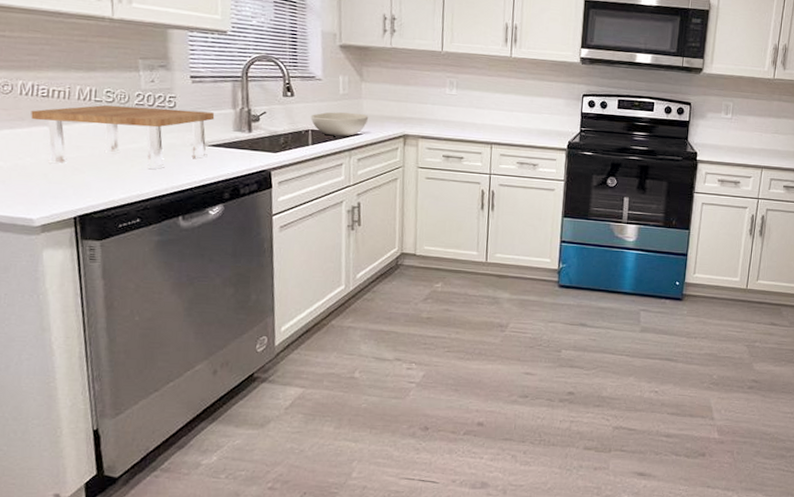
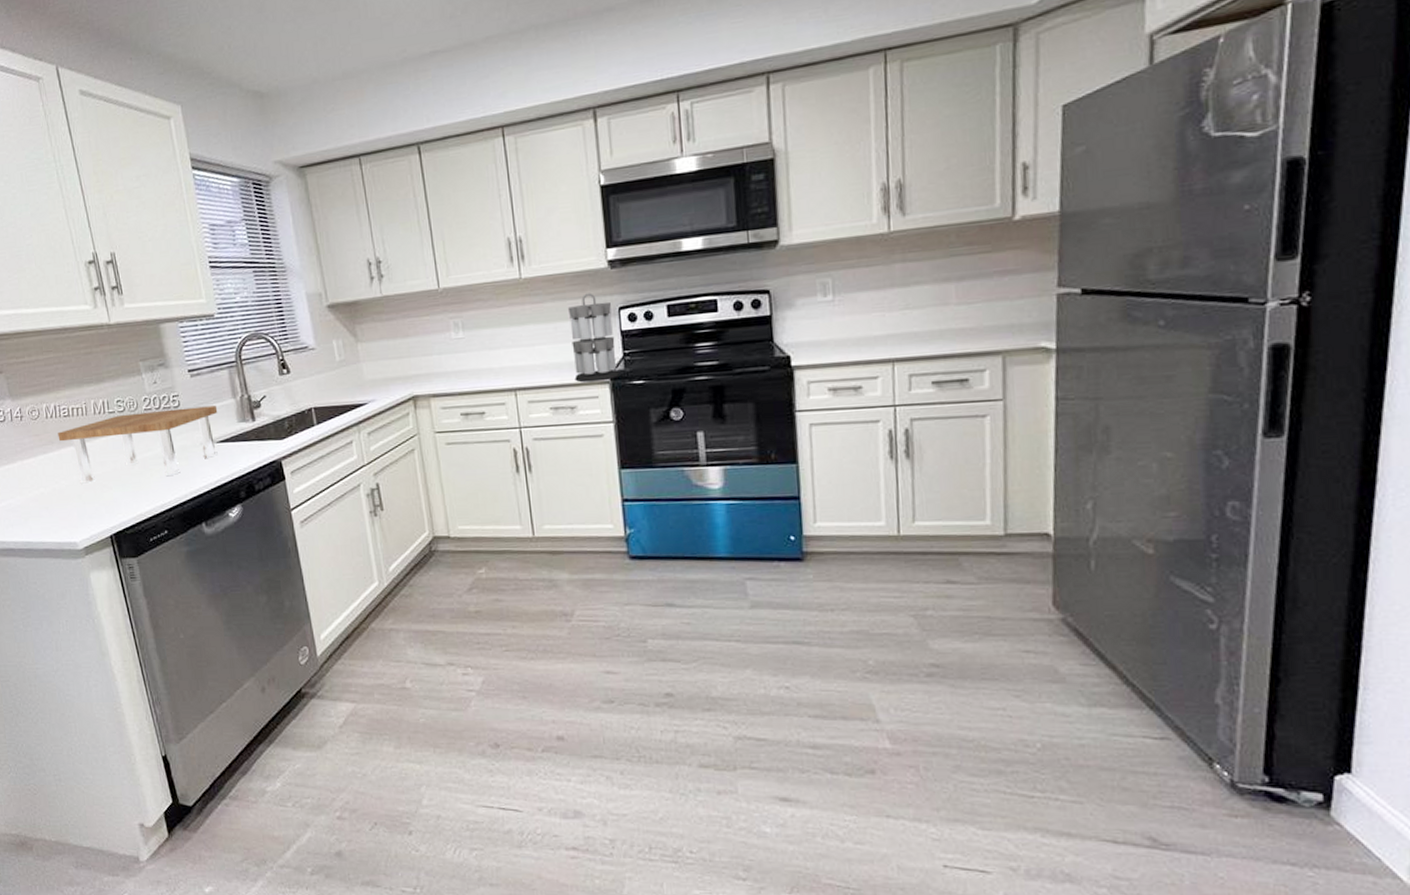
bowl: present [310,112,369,137] -> none [310,379,372,411]
spice rack: none [540,79,577,148] -> present [567,293,619,383]

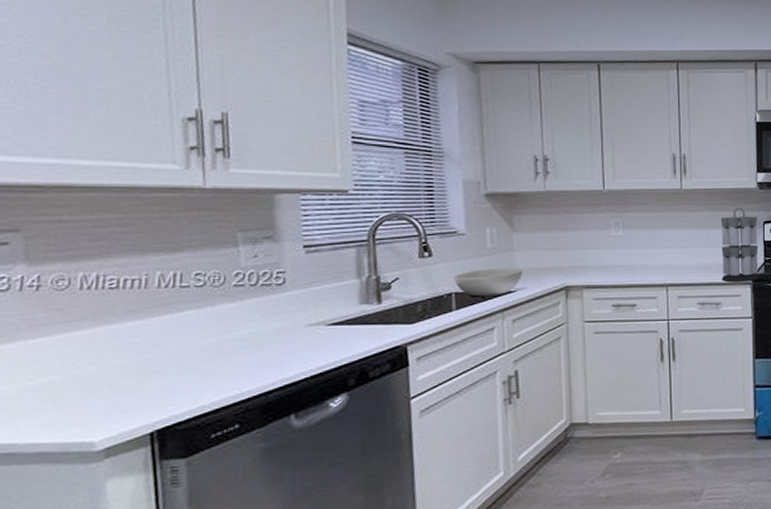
cutting board: present [58,405,218,484] -> none [93,285,335,370]
bowl: none [310,379,372,411] -> present [453,267,523,297]

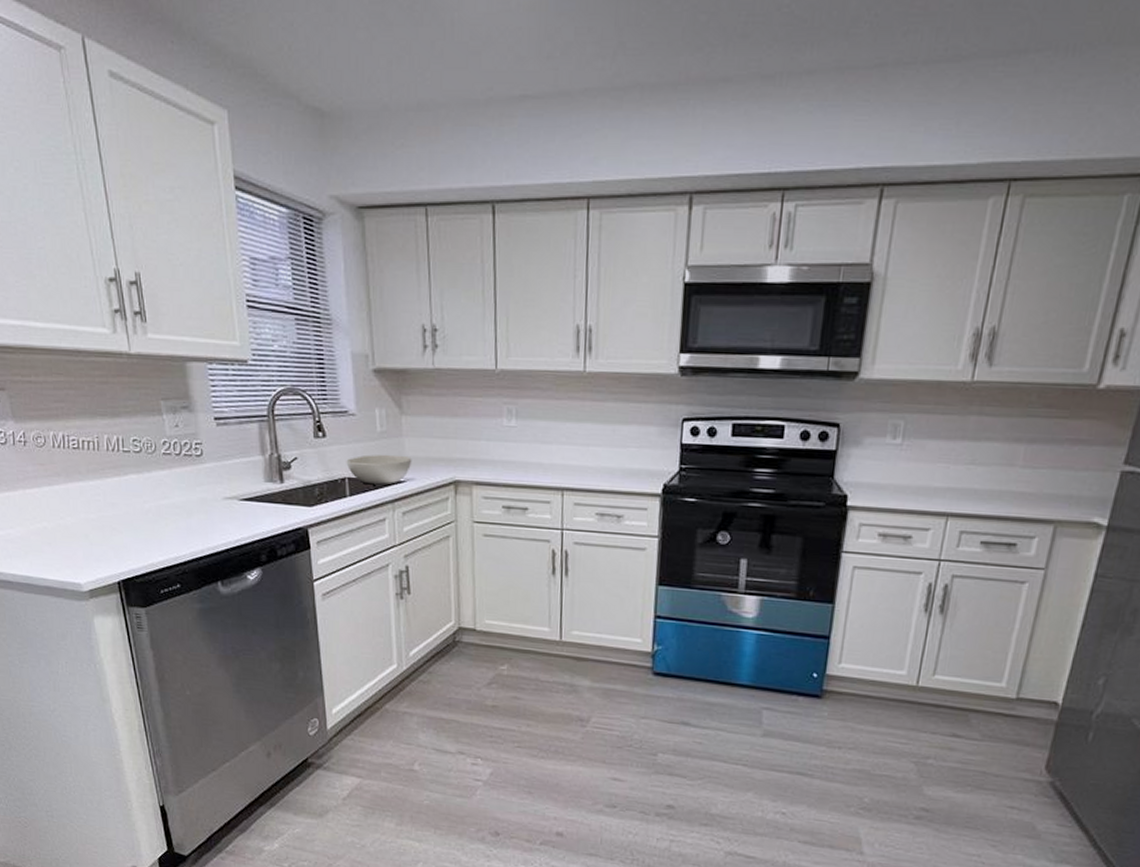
spice rack: present [720,207,760,283] -> none [625,398,675,493]

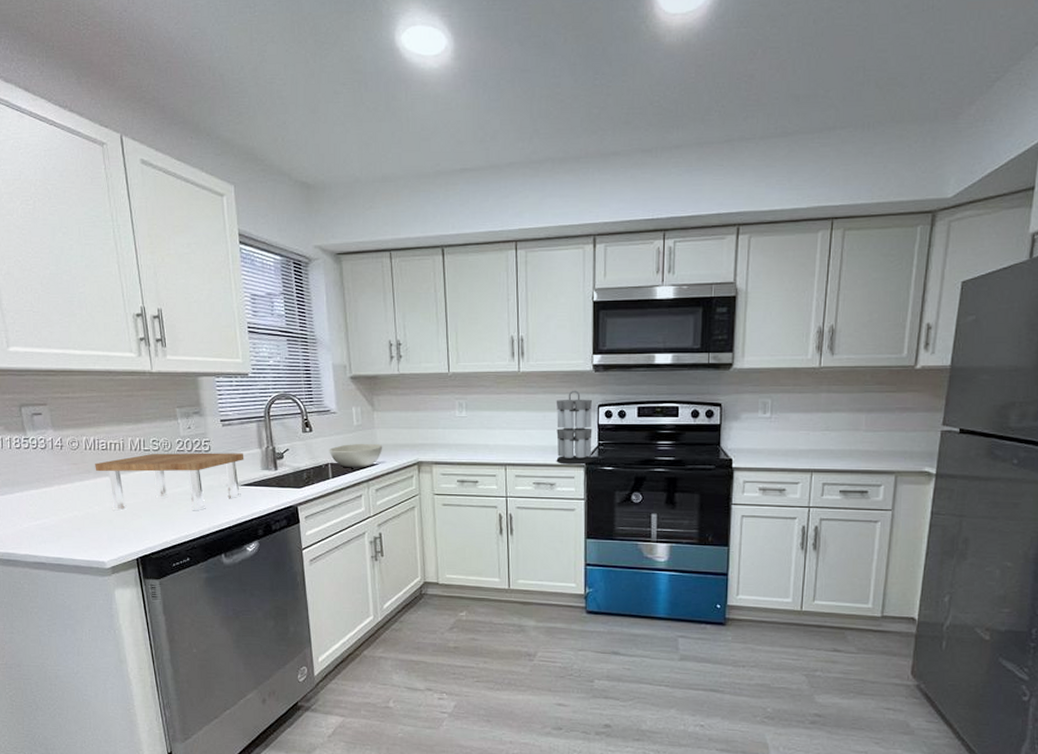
cutting board: none [65,455,244,528] -> present [95,452,244,511]
spice rack: none [625,398,675,493] -> present [556,390,593,465]

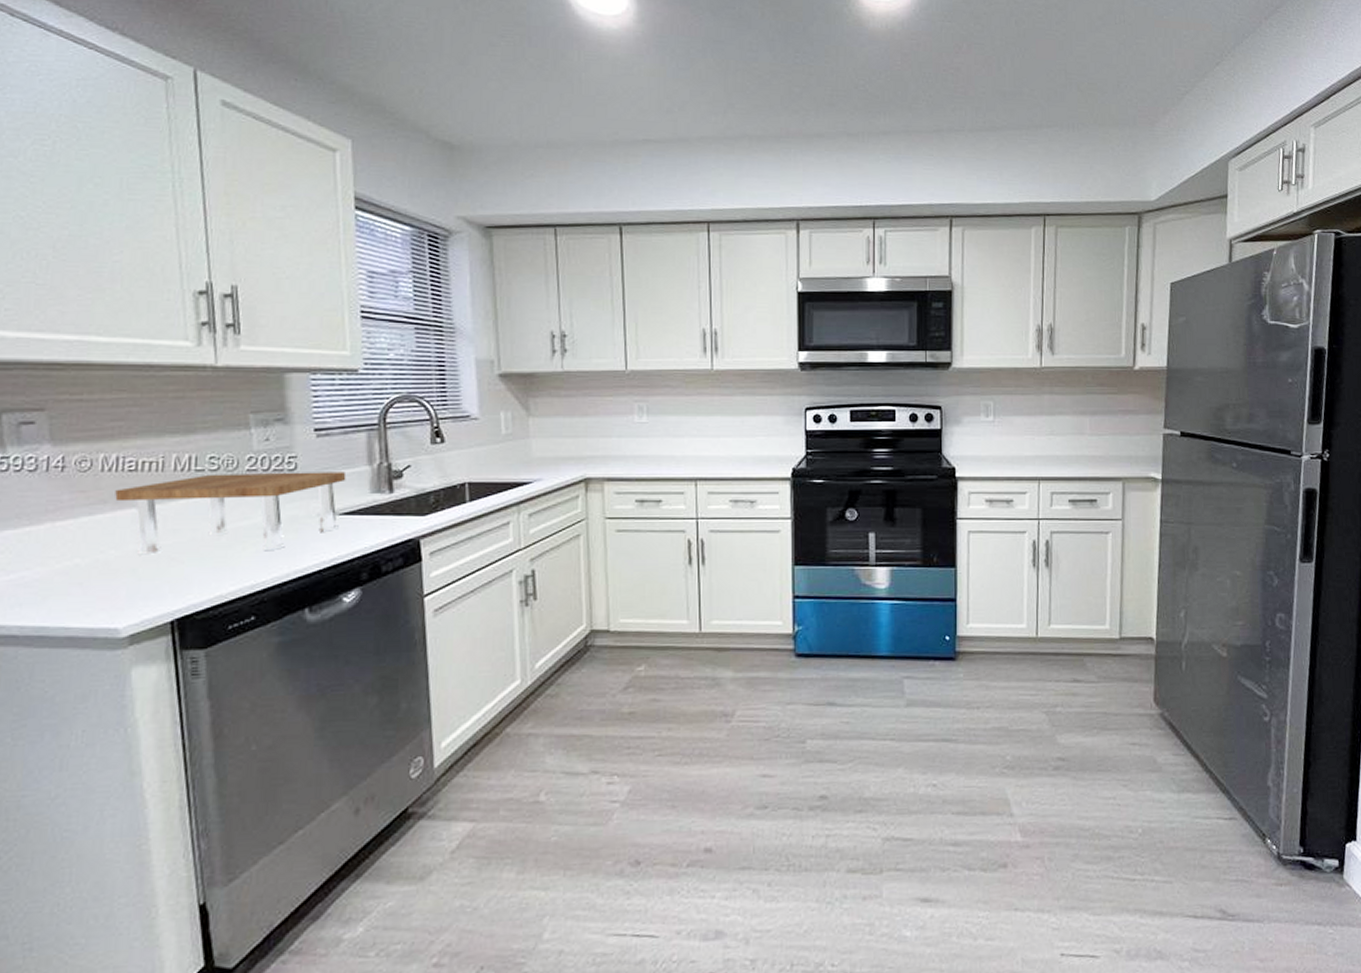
bowl: present [329,443,383,468] -> none [466,456,540,488]
spice rack: present [556,390,593,465] -> none [756,391,801,478]

